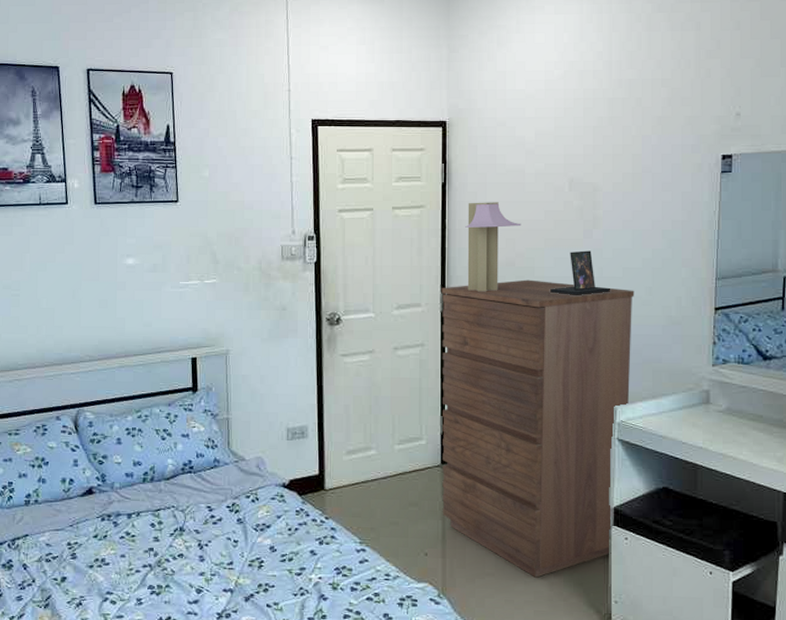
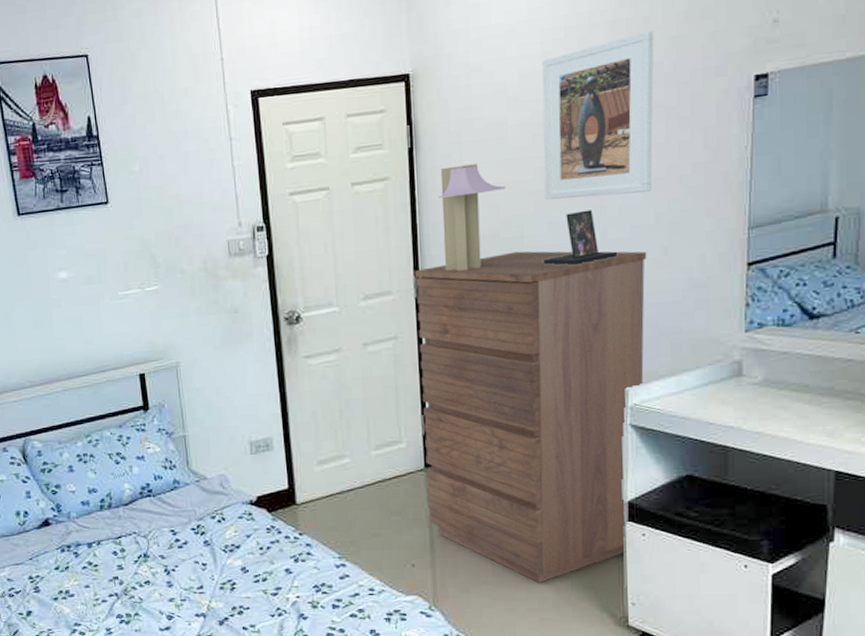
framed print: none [553,110,644,240] -> present [542,31,654,200]

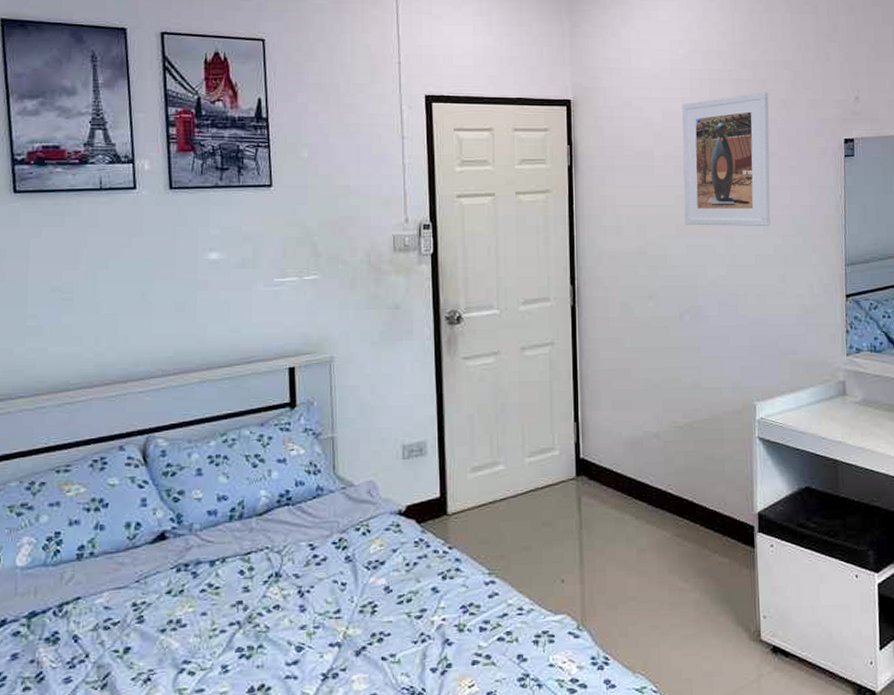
dresser: present [414,251,647,583] -> none [570,269,768,597]
table lamp: present [438,164,506,271] -> none [594,186,652,283]
photo frame: present [544,209,617,266] -> none [684,237,744,286]

